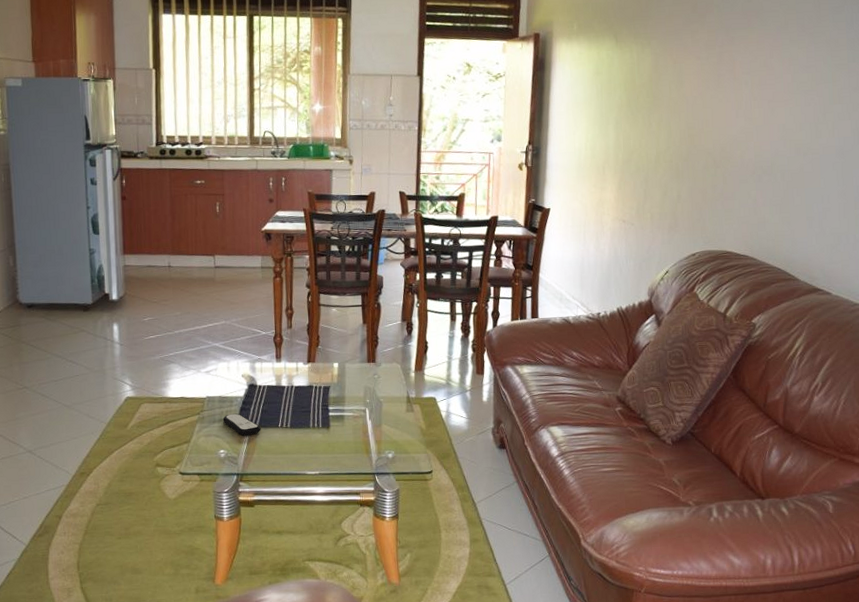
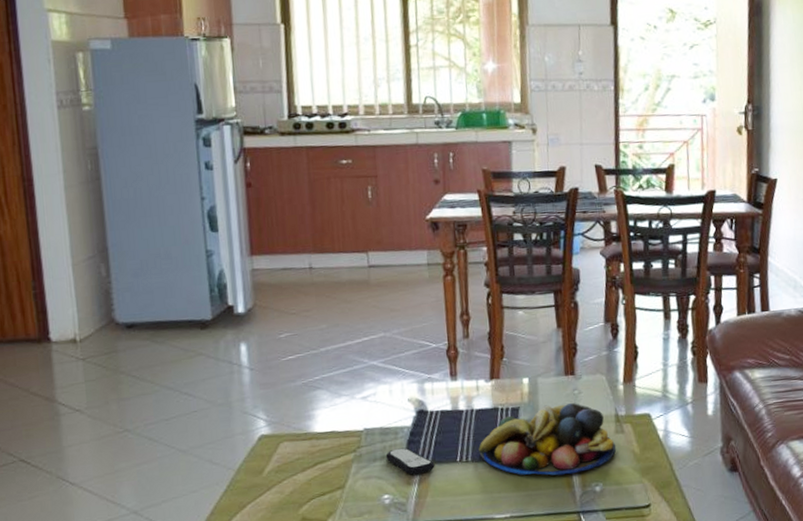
fruit bowl: none [296,385,407,443] -> present [479,403,617,476]

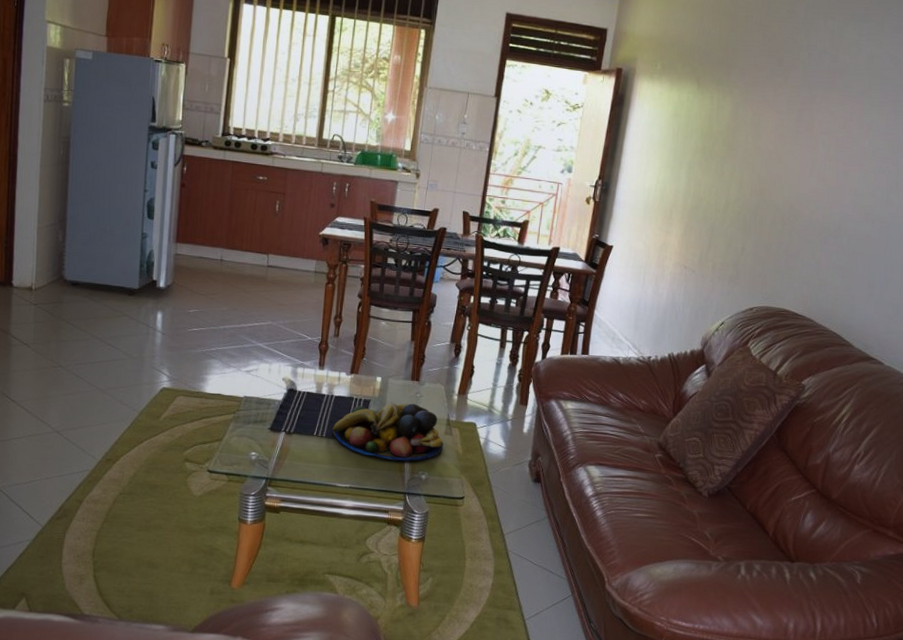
remote control: present [385,447,435,475] -> none [258,416,296,440]

